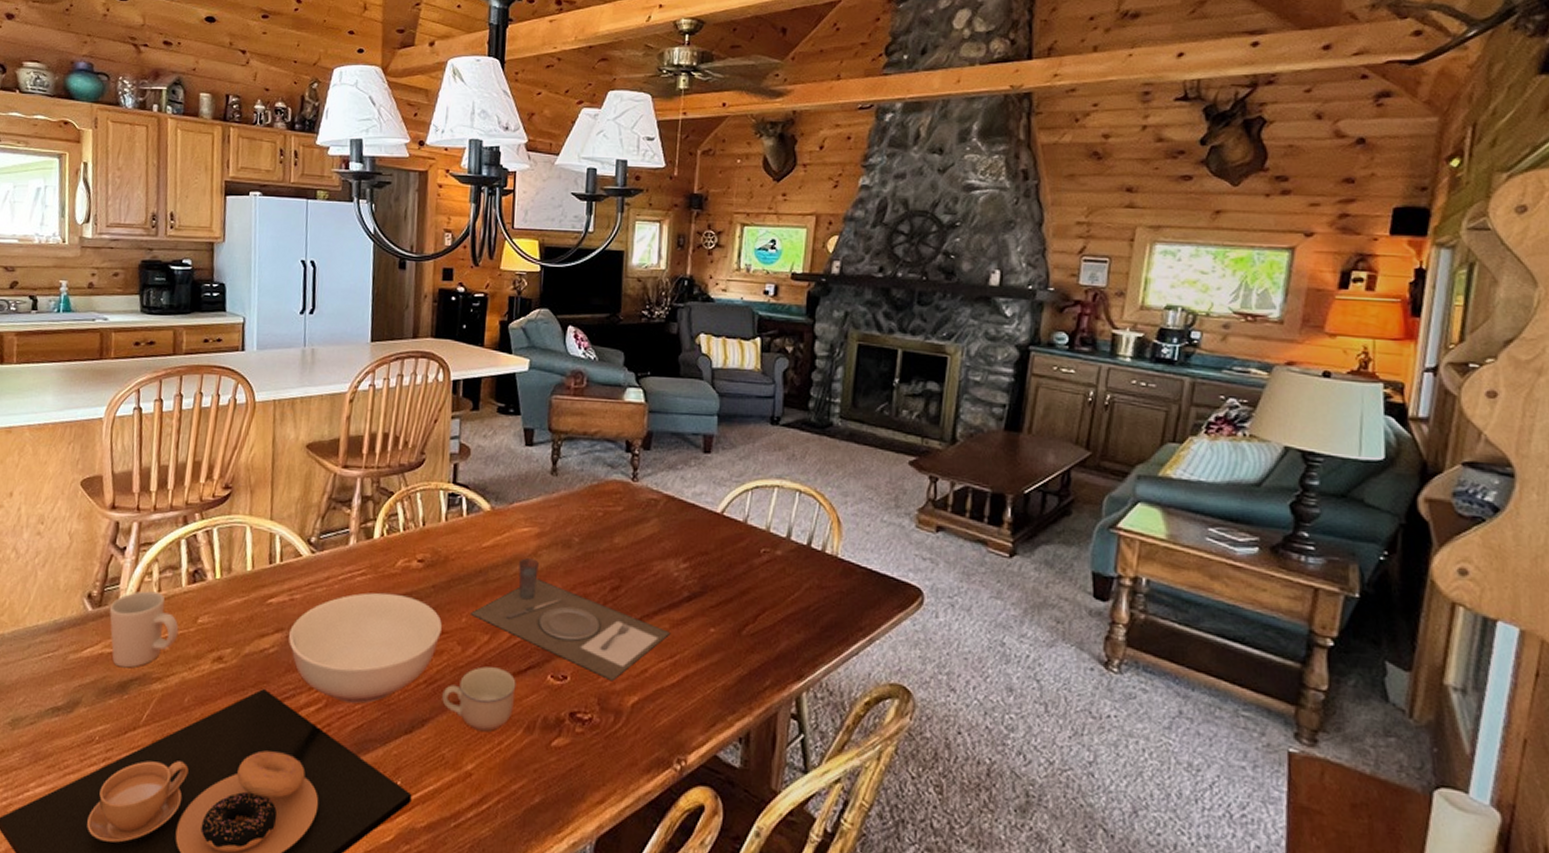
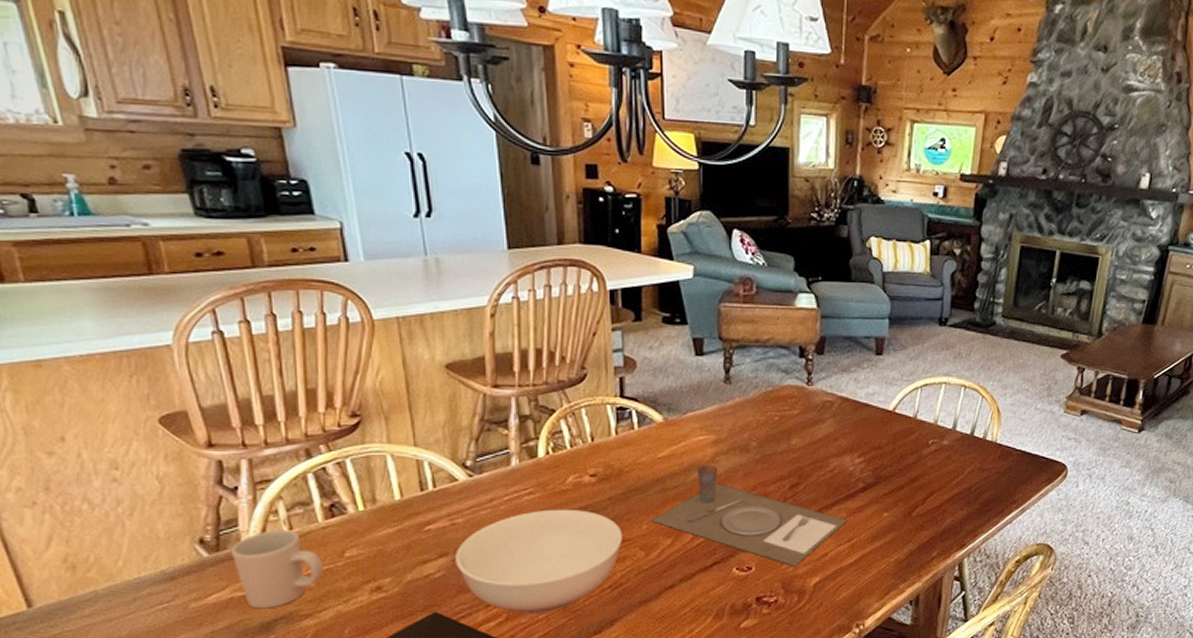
cup: present [442,666,516,732] -> none [629,567,703,624]

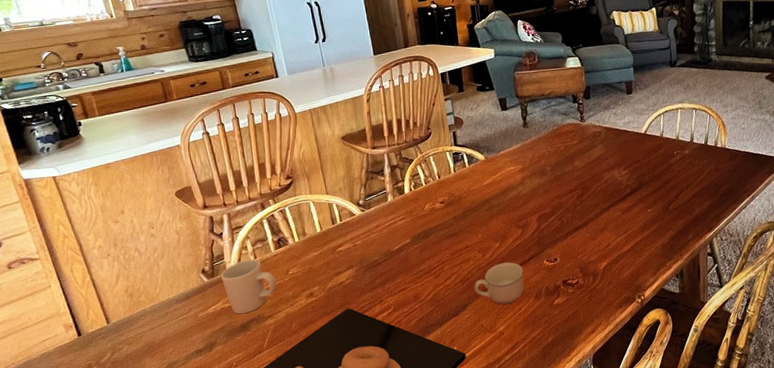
bowl: present [454,509,623,614] -> none [357,227,466,305]
cup: none [629,567,703,624] -> present [474,262,525,305]
place setting: present [651,465,848,567] -> none [484,186,622,256]

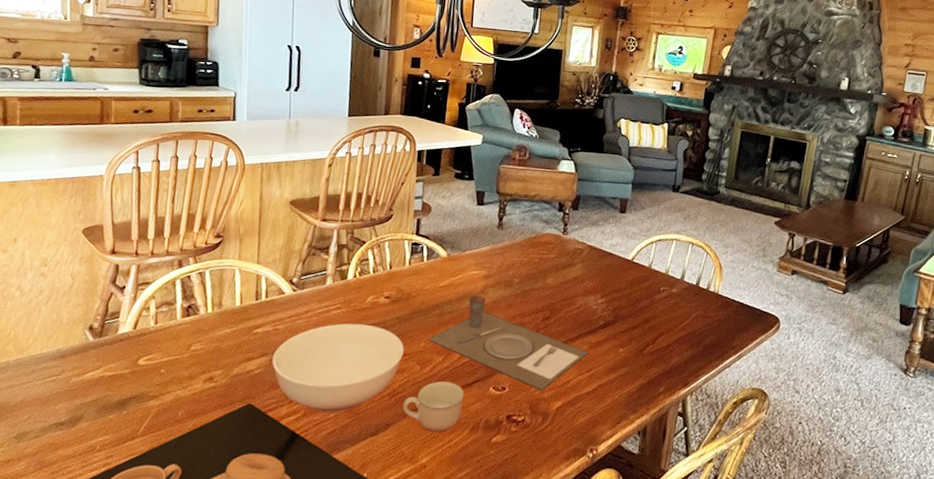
mug: present [220,259,277,315] -> none [109,323,174,388]
bowl: none [357,227,466,305] -> present [271,323,405,413]
place setting: none [484,186,622,256] -> present [428,295,589,391]

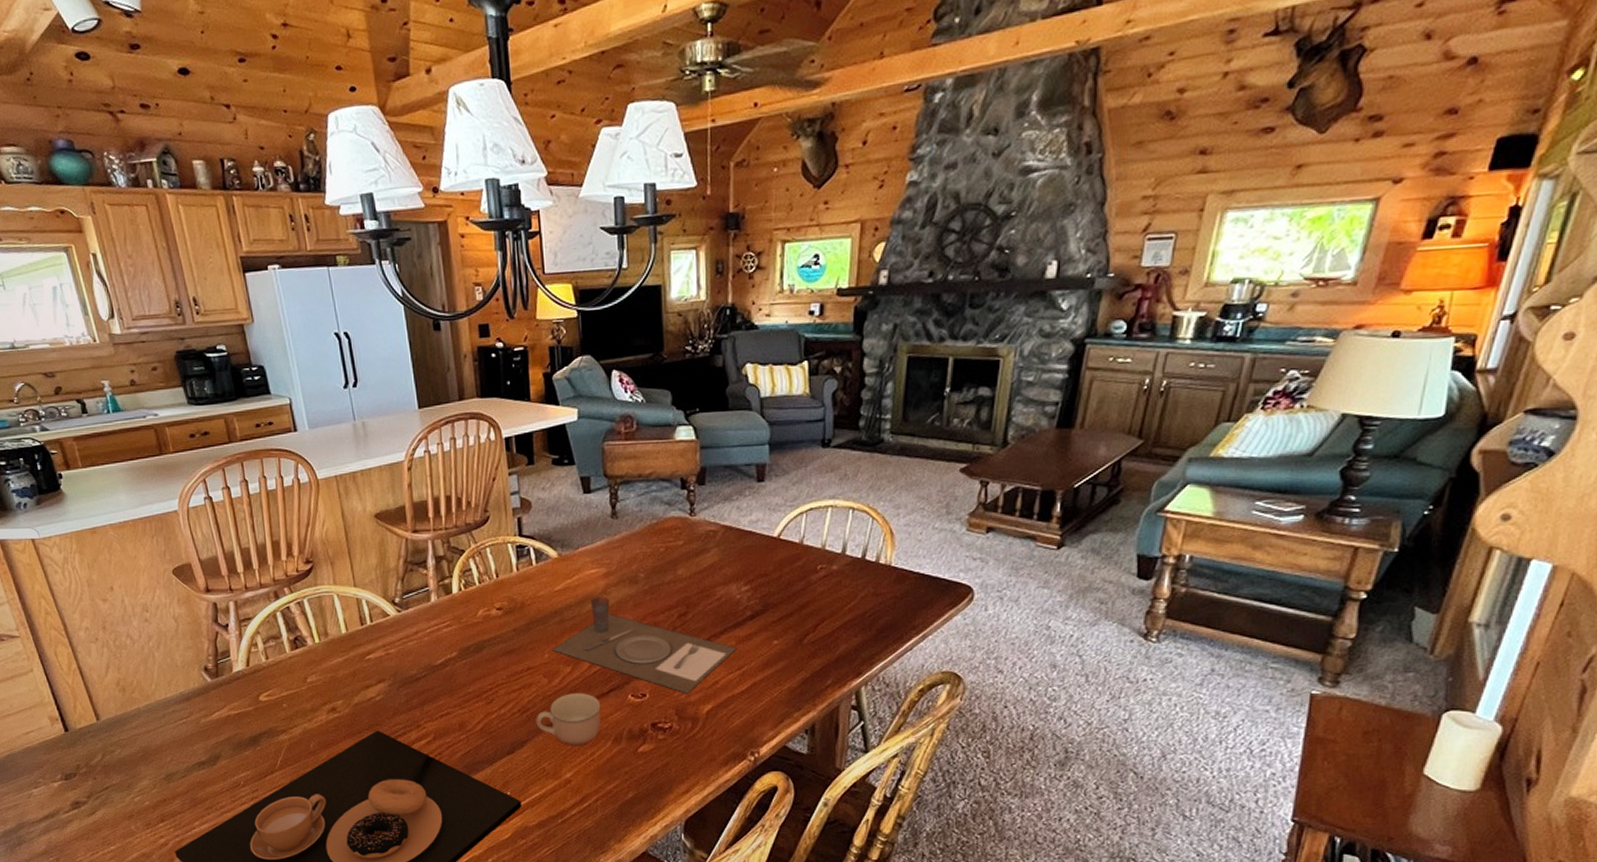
bowl: present [271,323,405,413] -> none [390,639,528,734]

